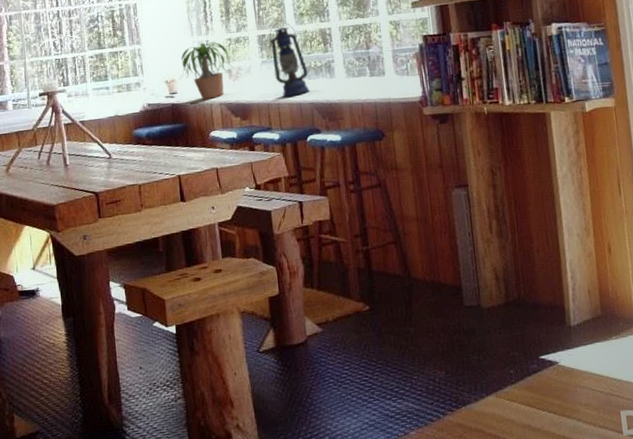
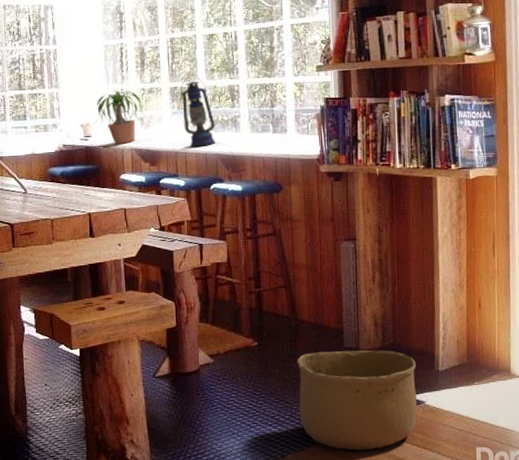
basket: none [414,306,552,423] -> present [297,350,418,451]

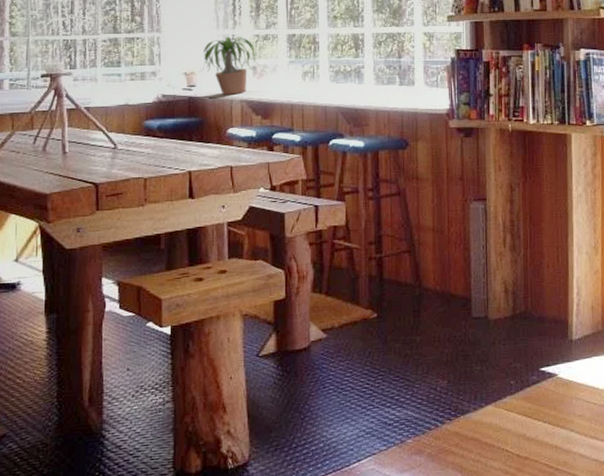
lantern: present [180,74,216,148] -> none [299,21,337,100]
basket: present [297,350,418,451] -> none [421,319,550,432]

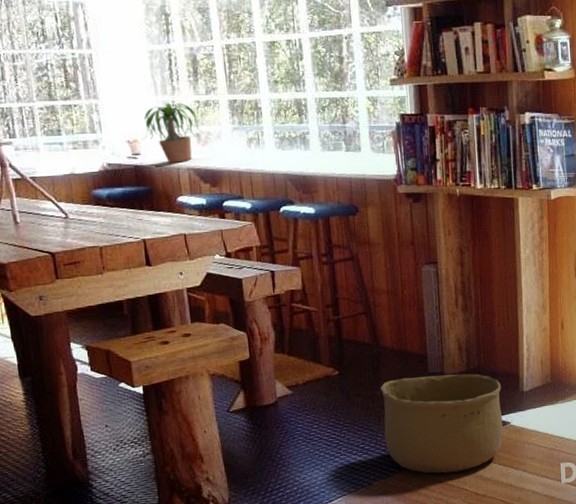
basket: none [421,319,550,432] -> present [381,373,504,474]

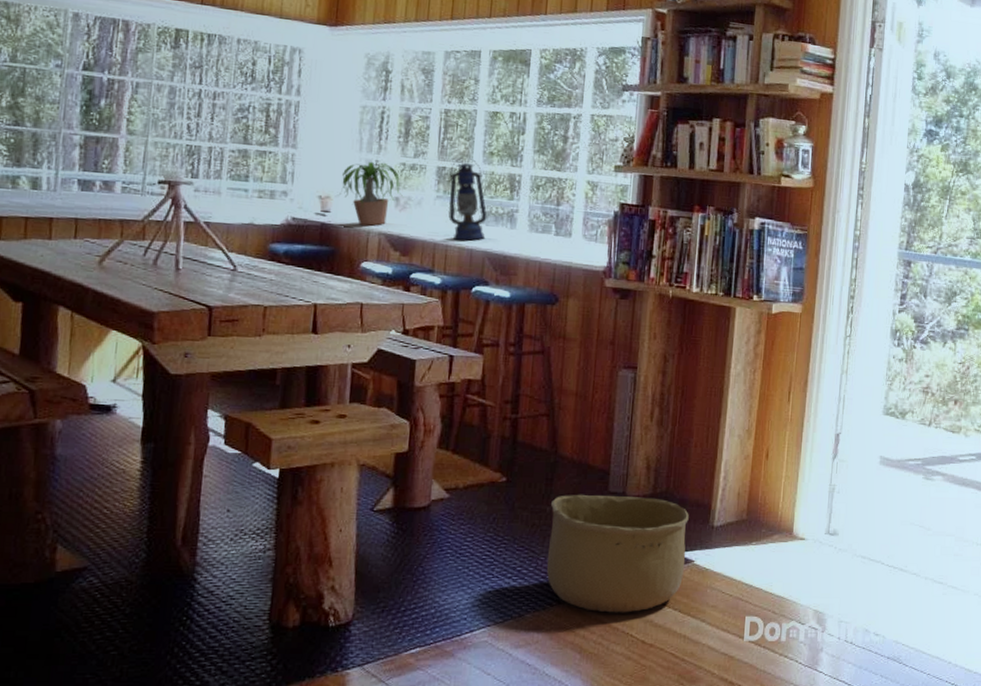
lantern: none [240,85,284,167] -> present [448,154,487,242]

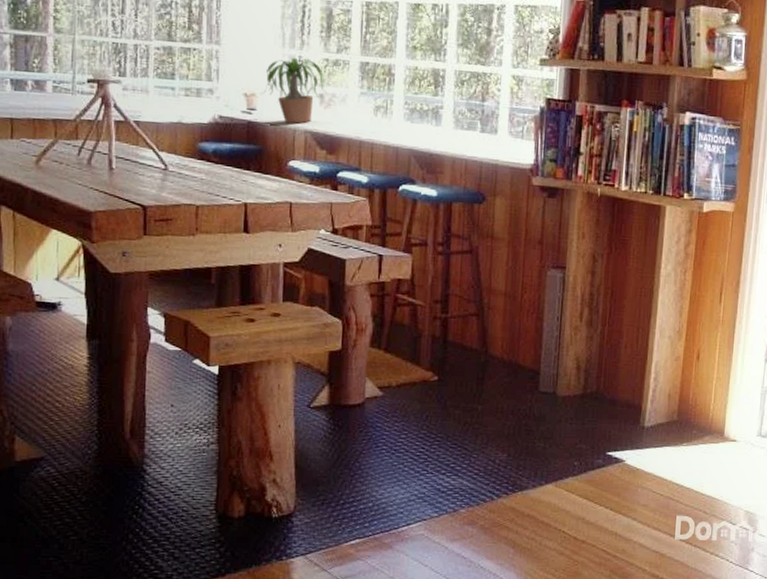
lantern: present [448,154,487,242] -> none [373,49,412,139]
basket: present [546,494,689,613] -> none [479,393,620,510]

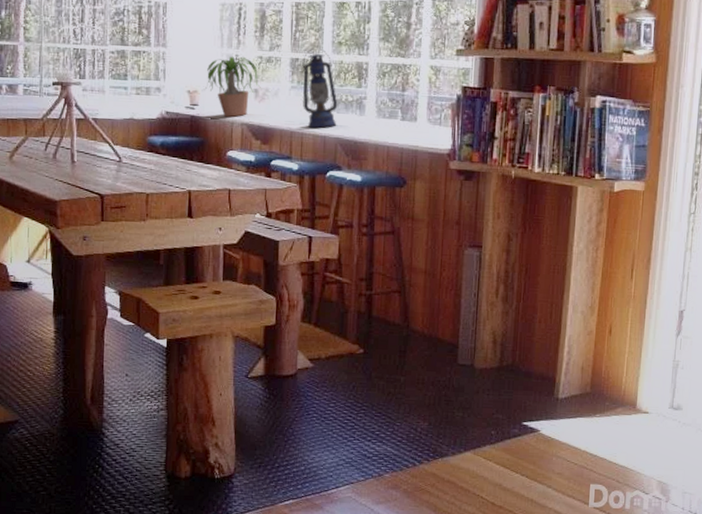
lantern: none [373,49,412,139] -> present [302,45,338,129]

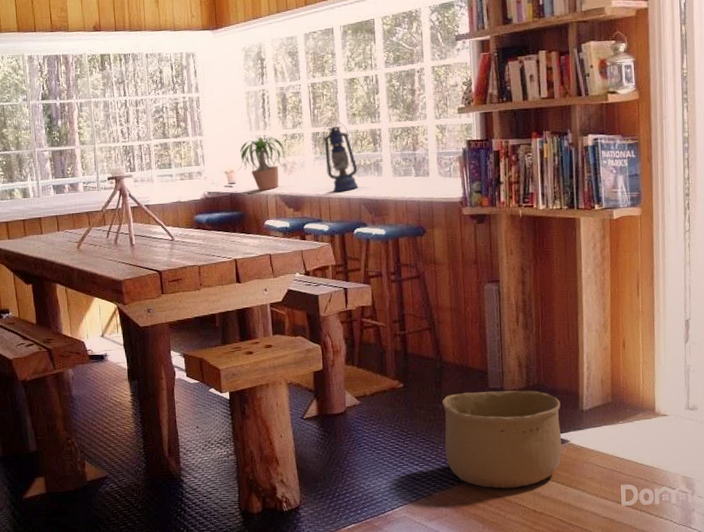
basket: none [402,365,534,477] -> present [442,390,562,489]

